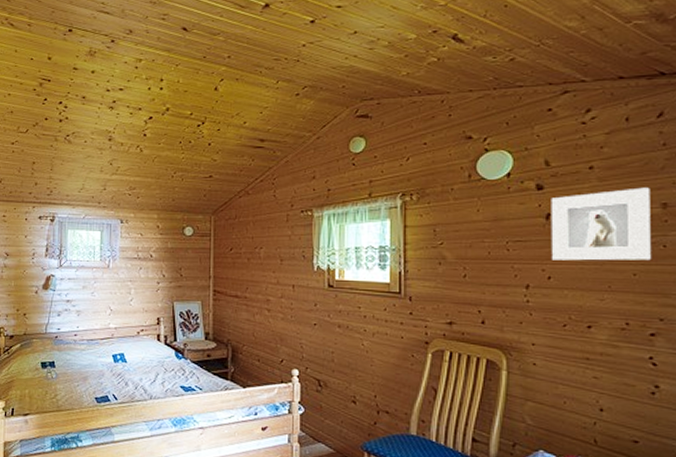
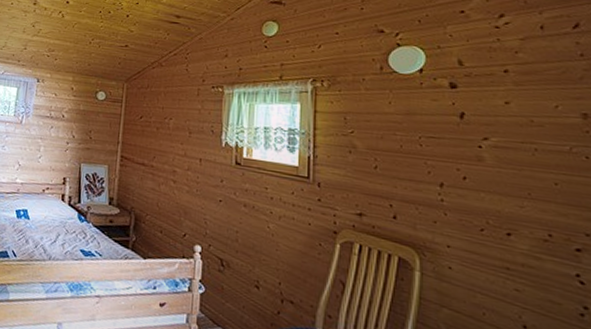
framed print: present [551,187,651,261] -> none [465,95,573,171]

